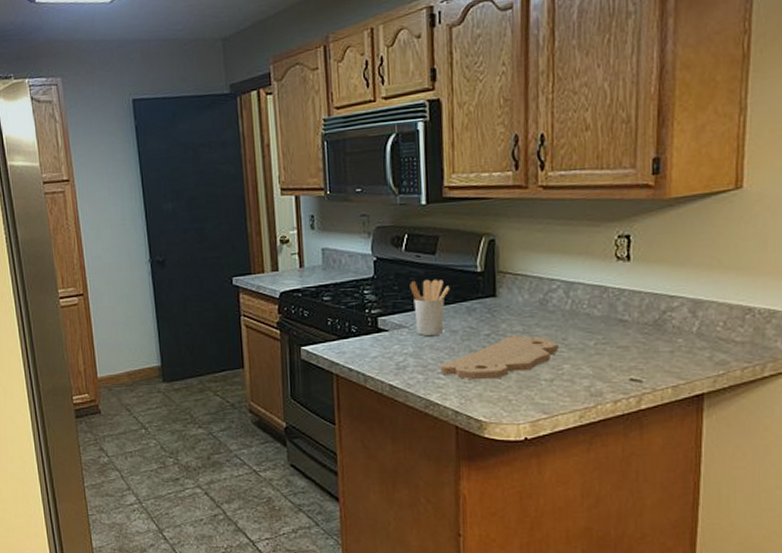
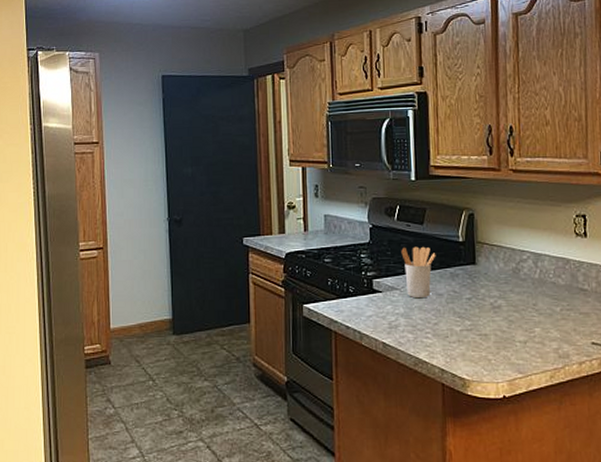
cutting board: present [440,335,559,380] -> none [428,300,530,340]

